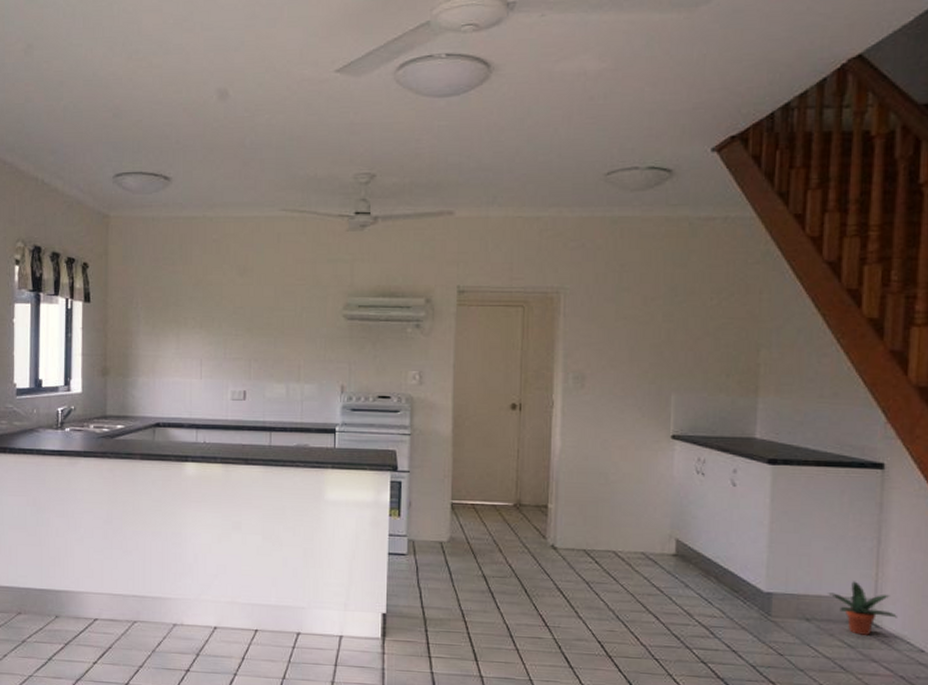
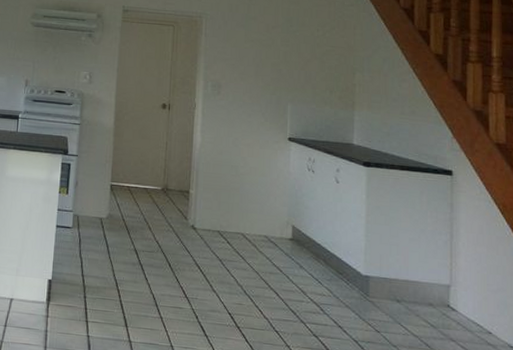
potted plant: present [828,581,897,635] -> none [413,269,469,317]

